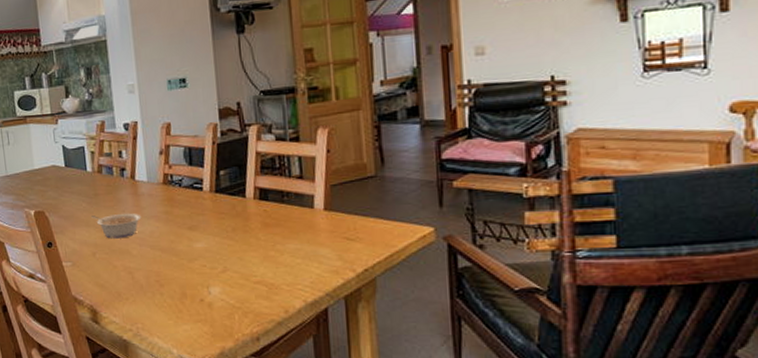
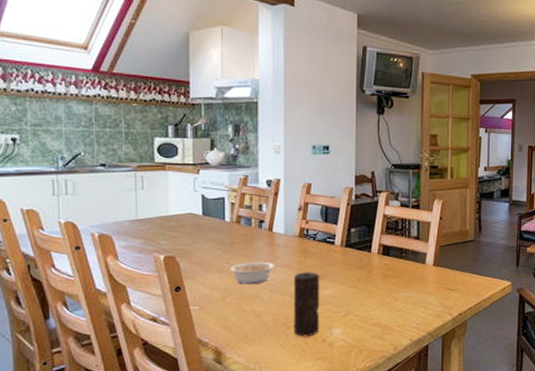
candle: none [162,223,196,296] -> present [293,272,320,337]

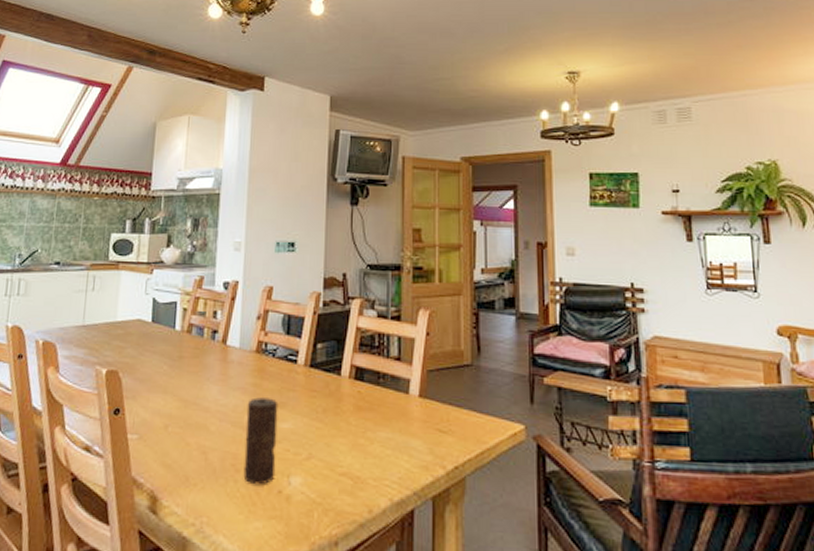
legume: present [224,261,275,285] -> none [170,381,227,411]

